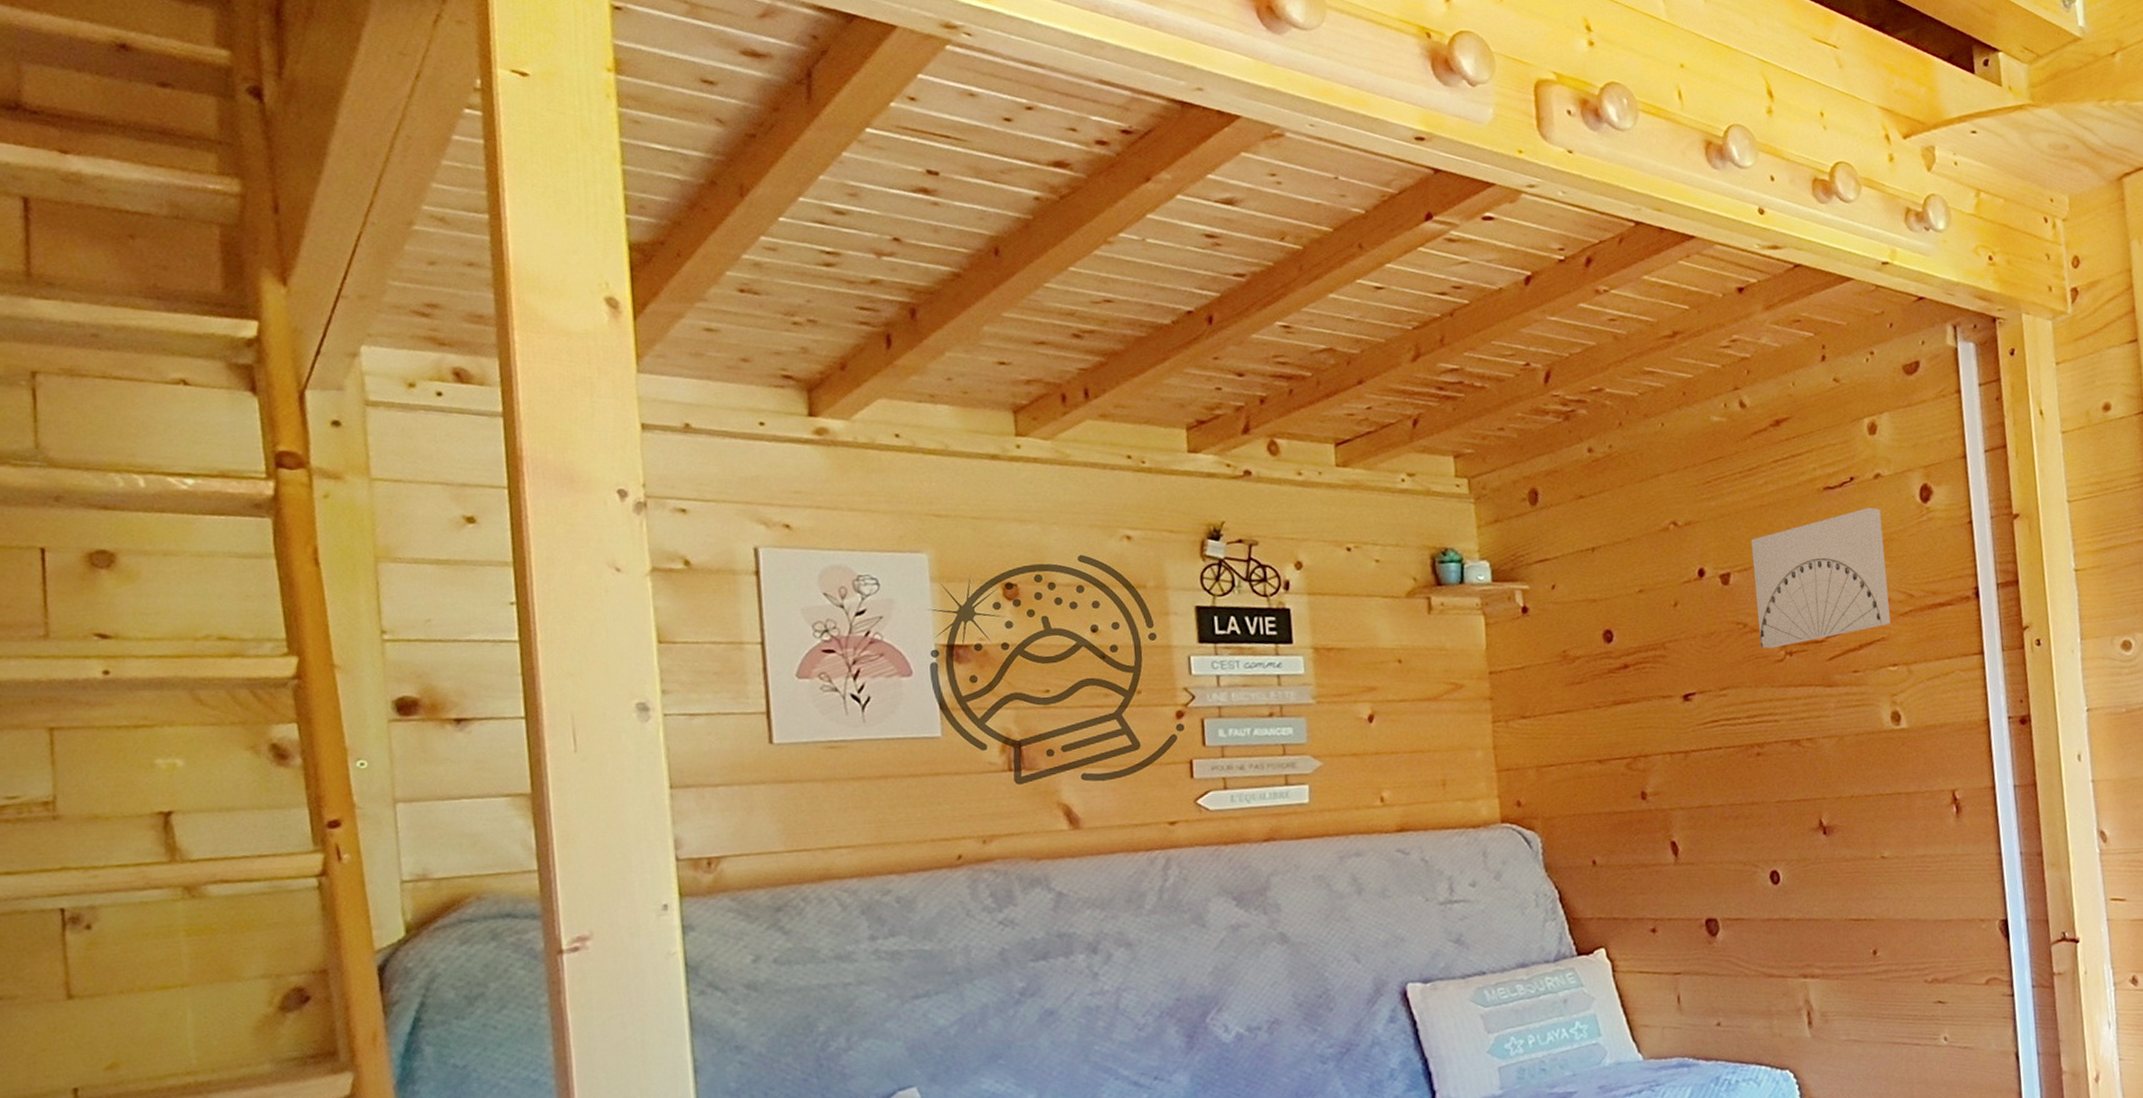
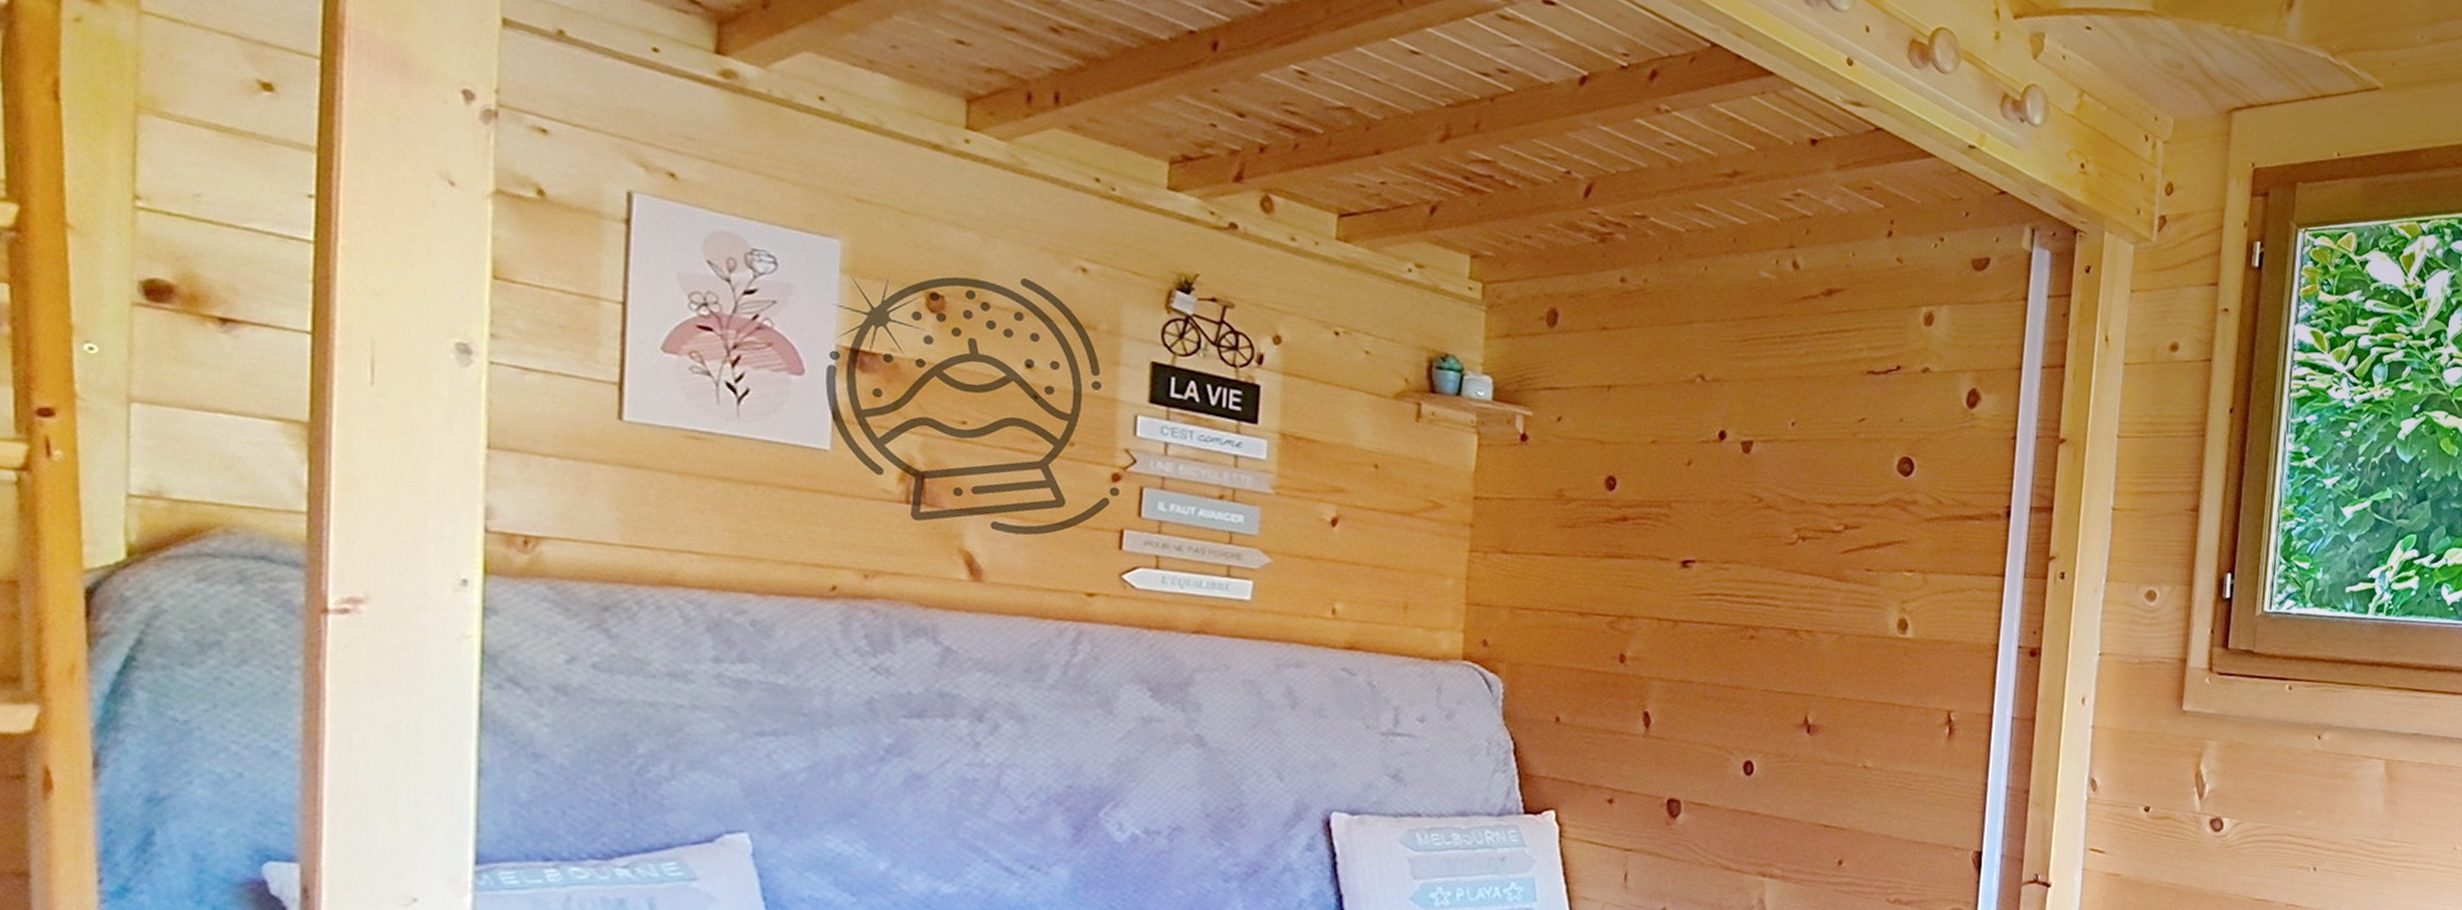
wall art: present [1752,507,1891,649] -> none [1773,401,1923,530]

